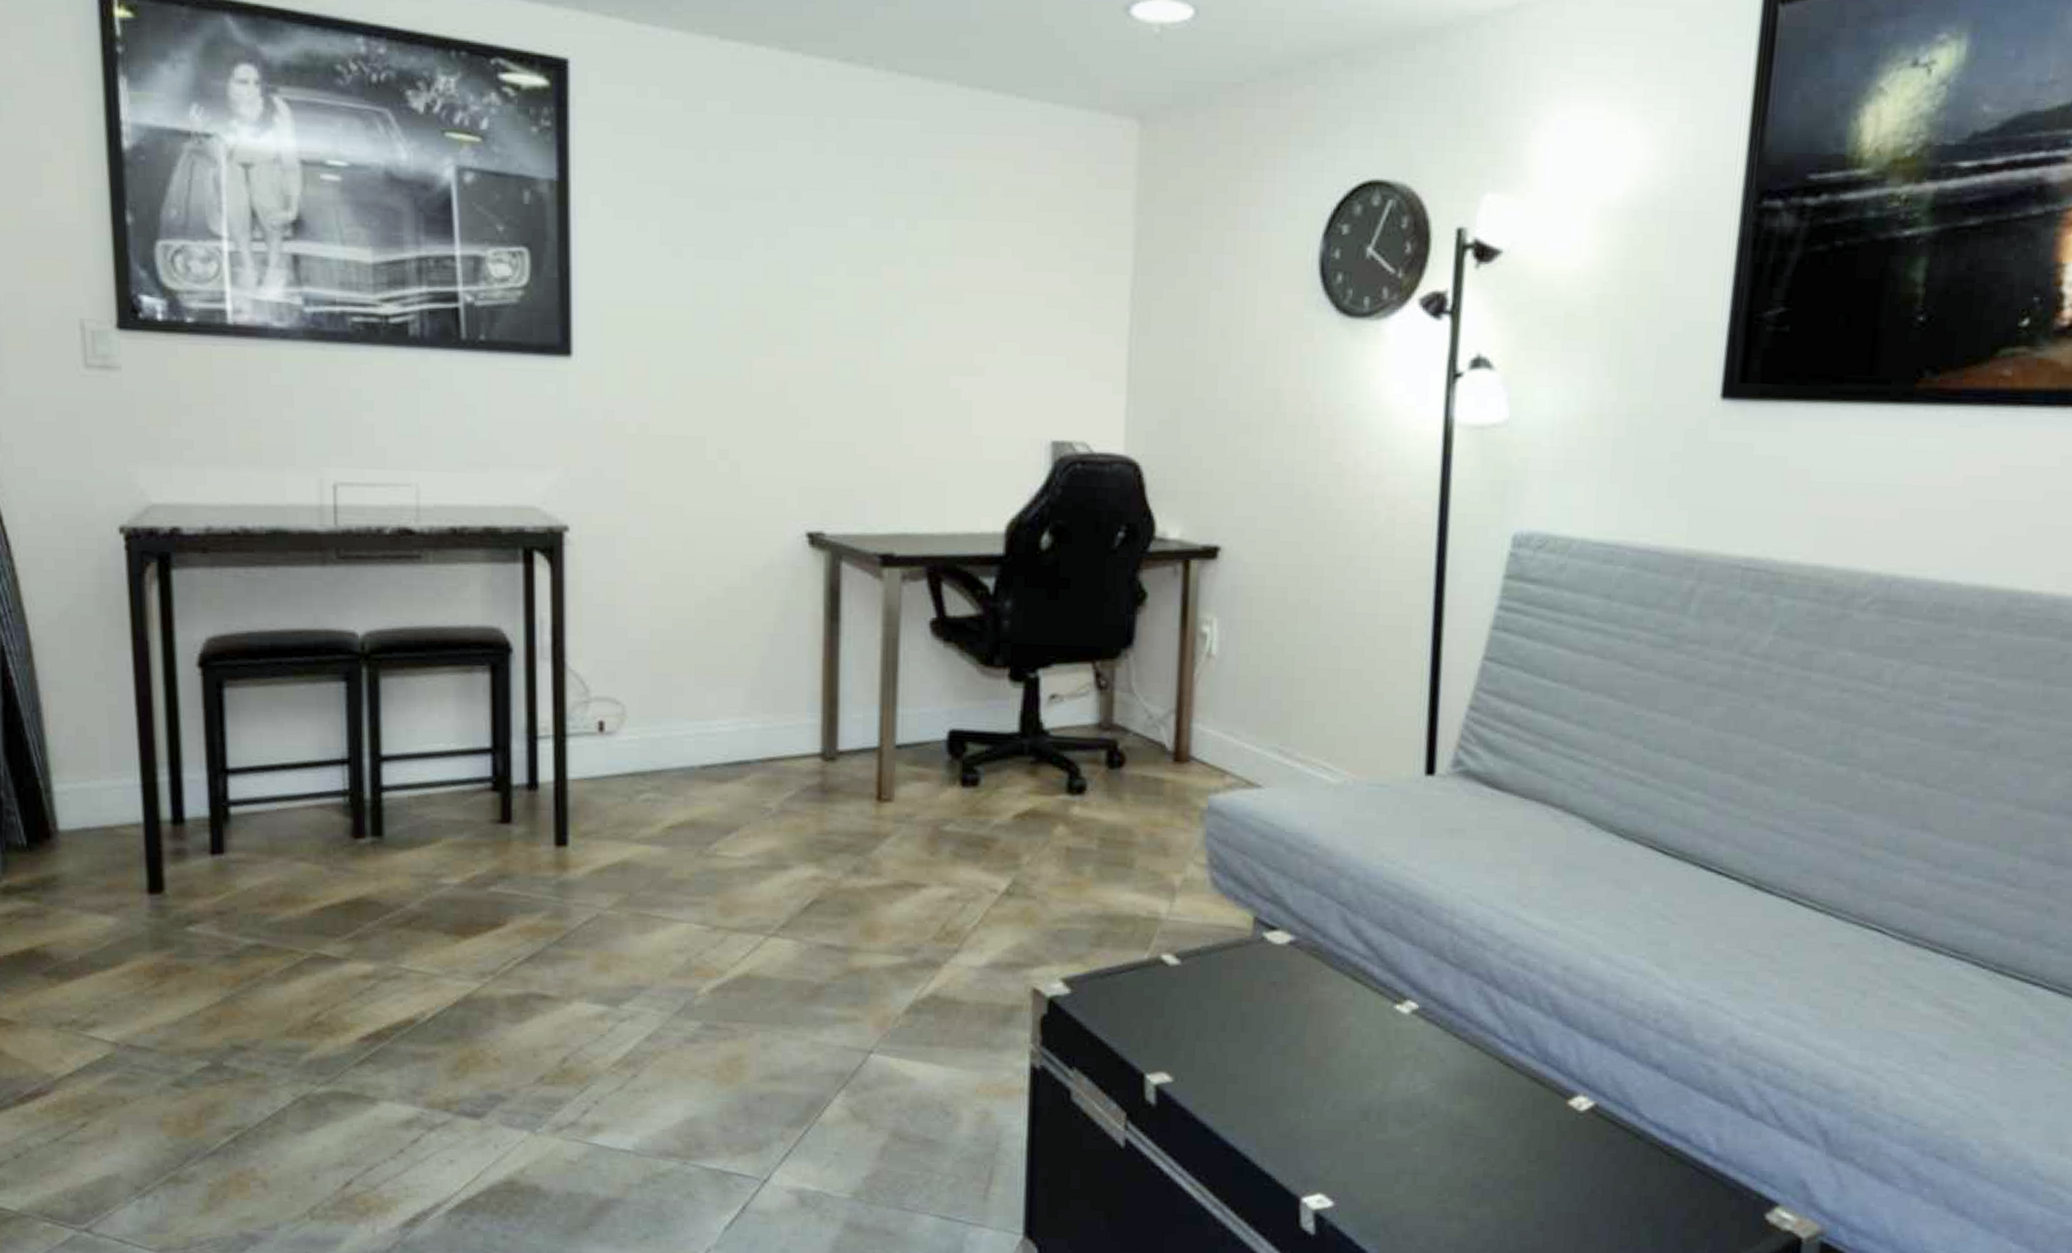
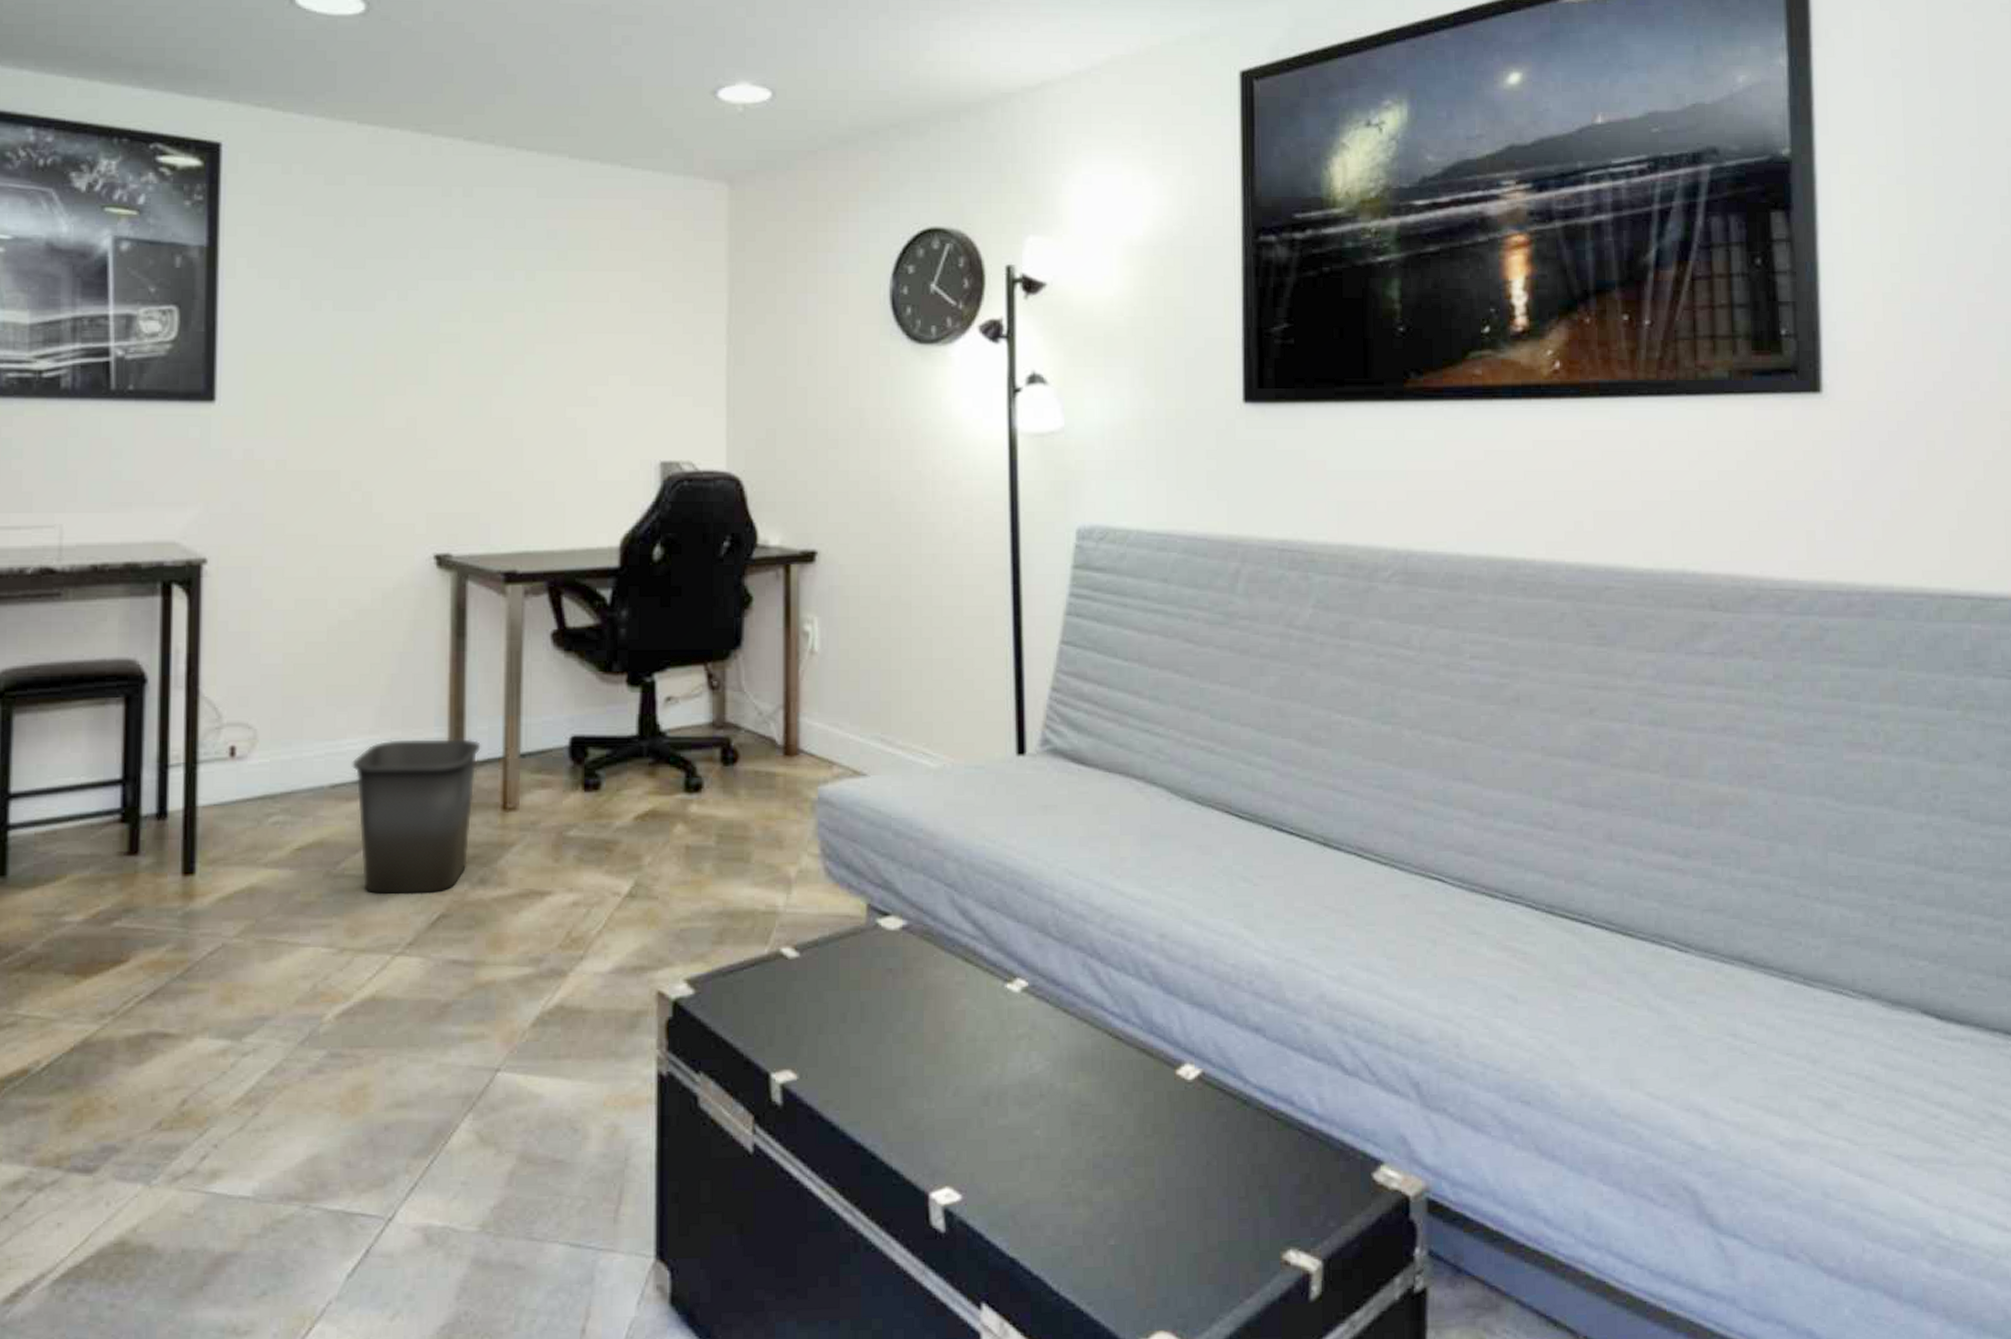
waste bin: none [723,723,855,880] -> present [352,739,481,895]

